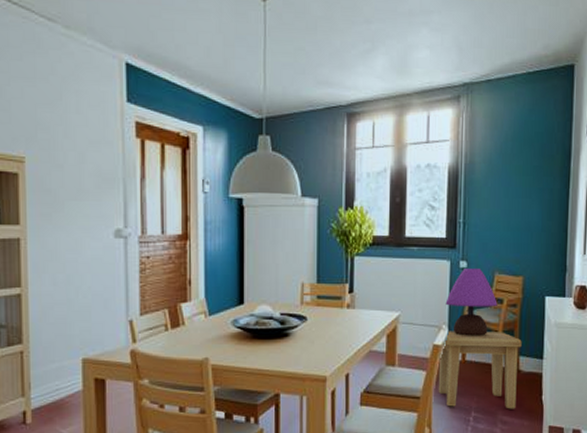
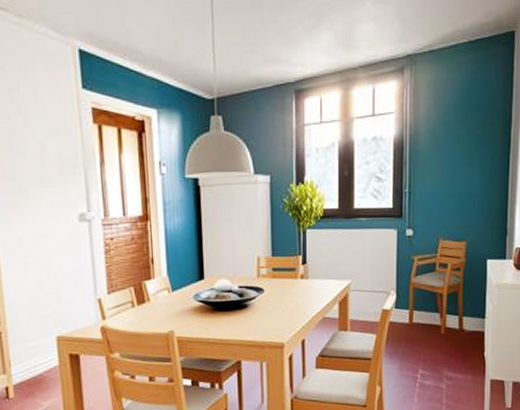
side table: present [438,331,522,409] -> none [388,294,465,366]
table lamp: present [445,269,498,336] -> none [393,236,442,300]

